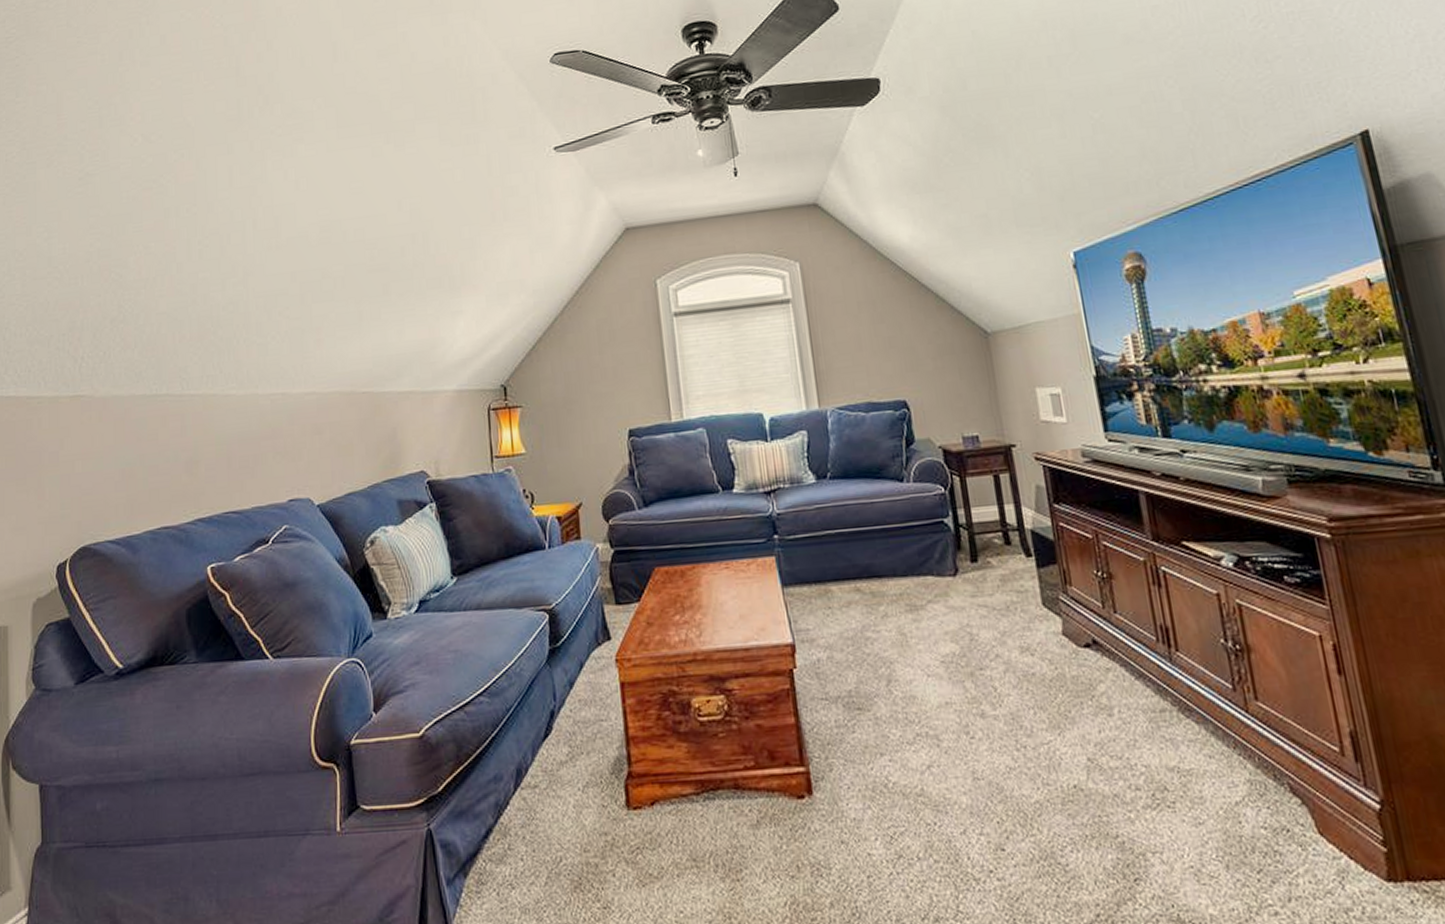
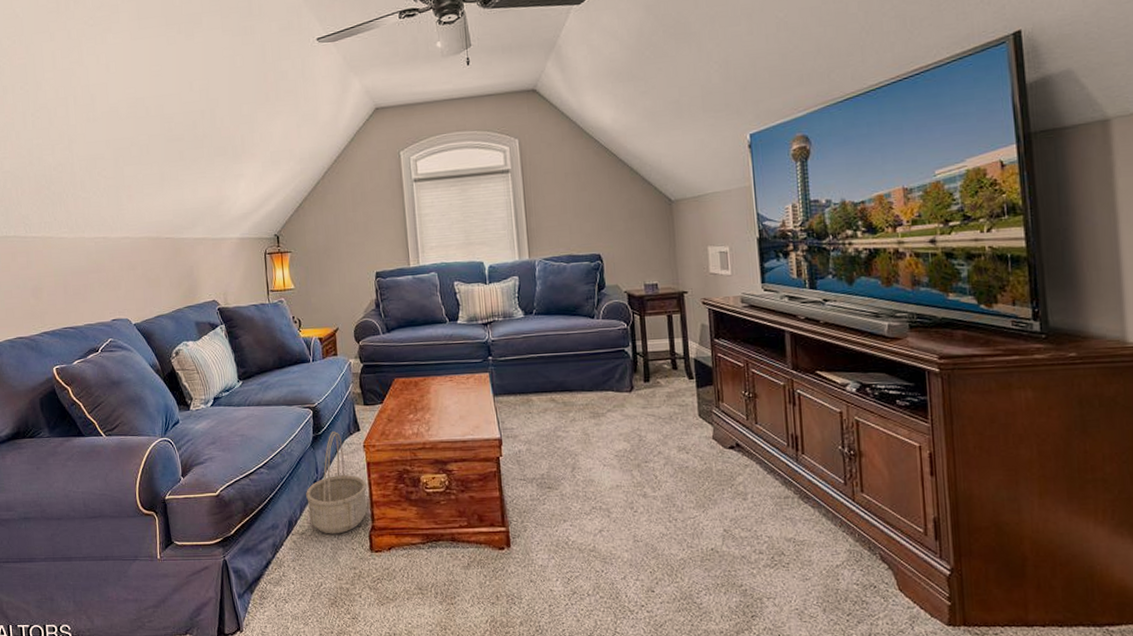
basket: none [539,642,621,786] -> present [305,432,367,534]

